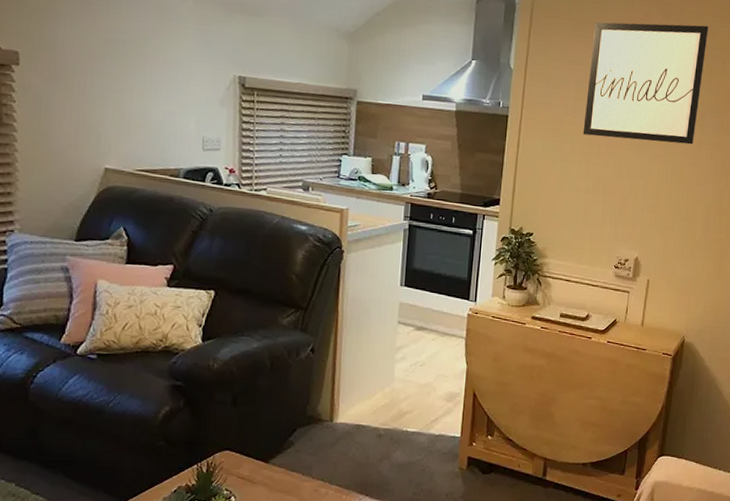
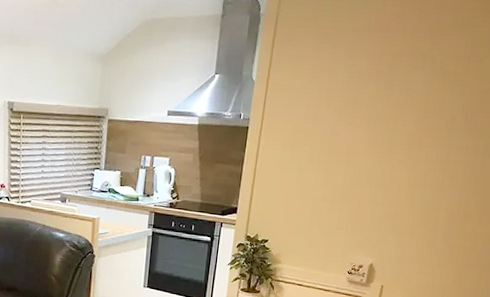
wall art: present [583,22,709,145] -> none [322,21,468,150]

